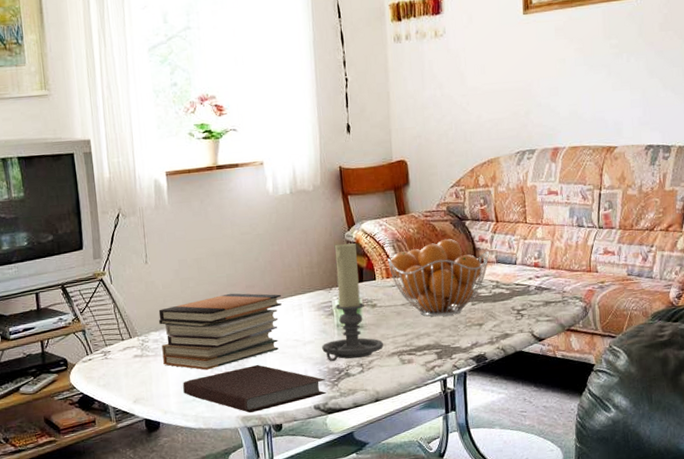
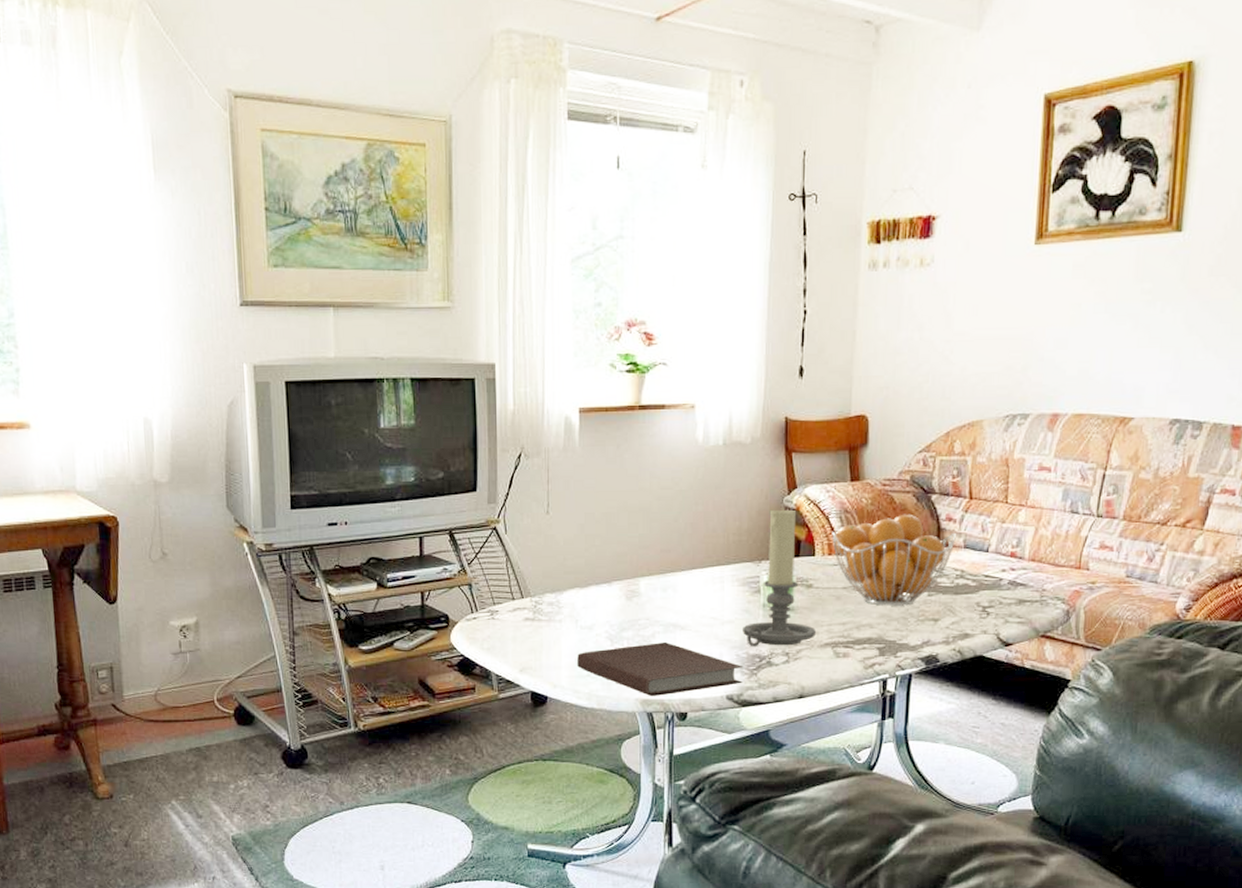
book stack: present [158,293,282,370] -> none [555,556,700,643]

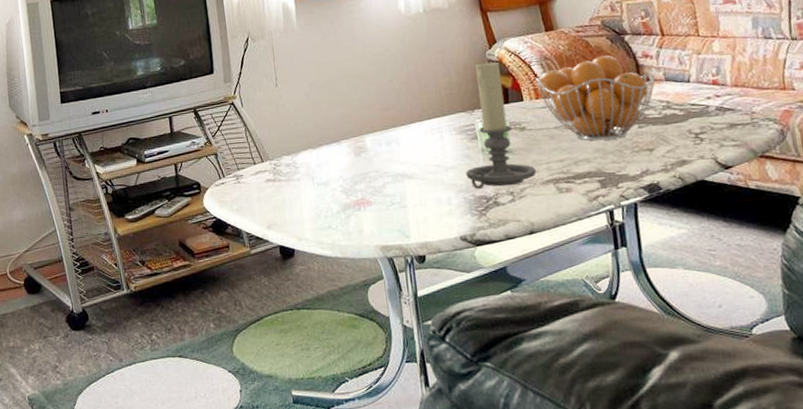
notebook: present [577,643,743,696] -> none [317,191,474,242]

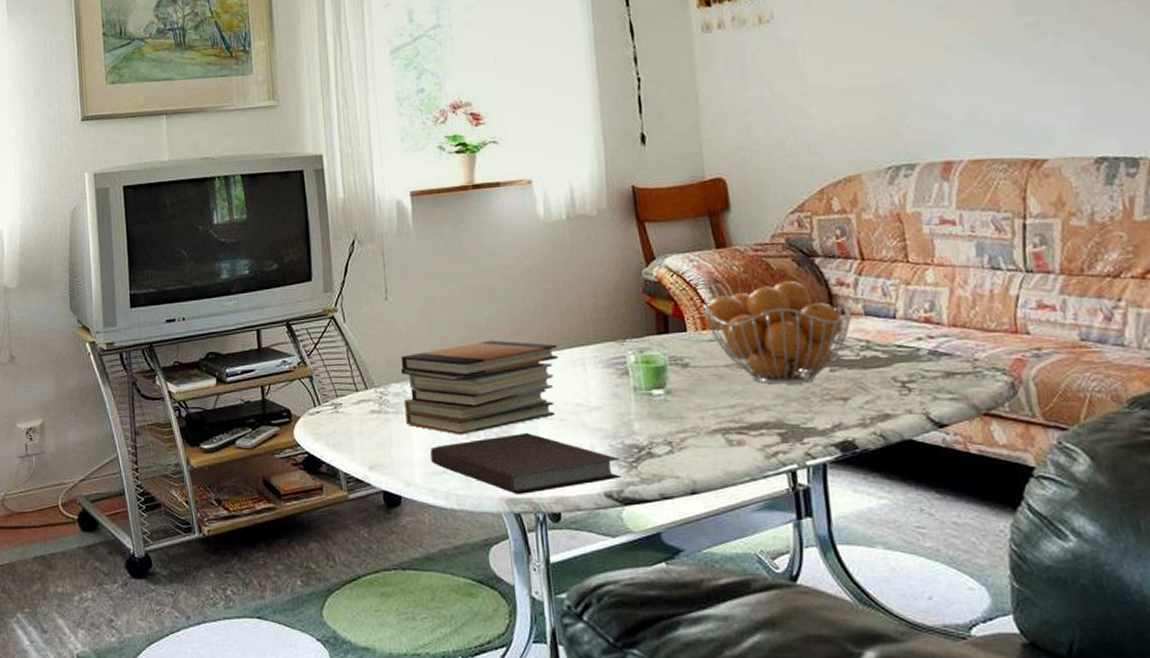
book stack: none [290,116,420,196] -> present [400,340,558,435]
notebook: none [317,191,474,242] -> present [430,433,622,494]
candle holder: present [466,61,537,189] -> none [613,281,702,435]

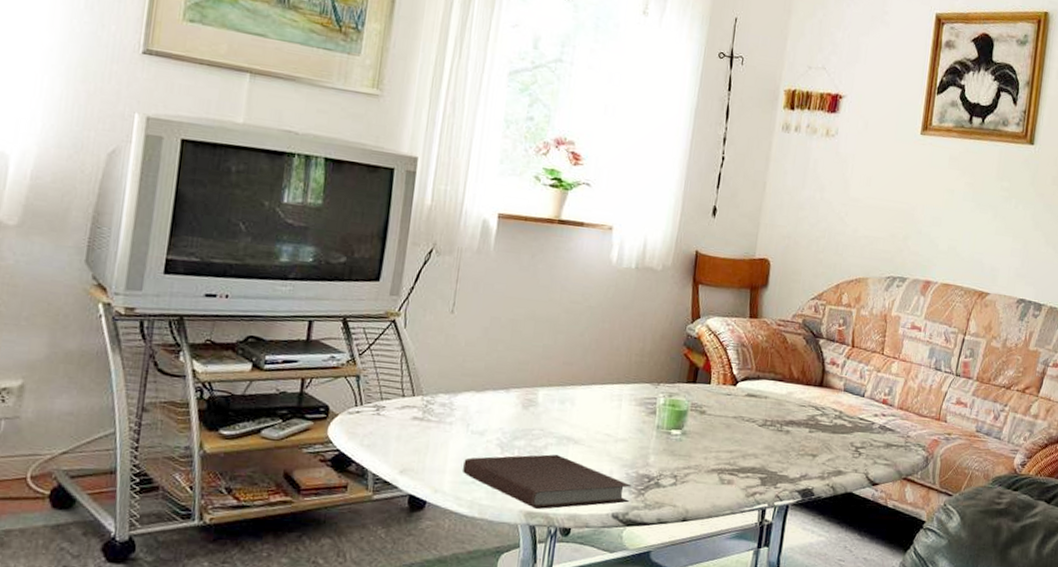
book stack: present [400,340,558,435] -> none [446,366,601,450]
fruit basket: present [703,281,853,385] -> none [727,354,838,440]

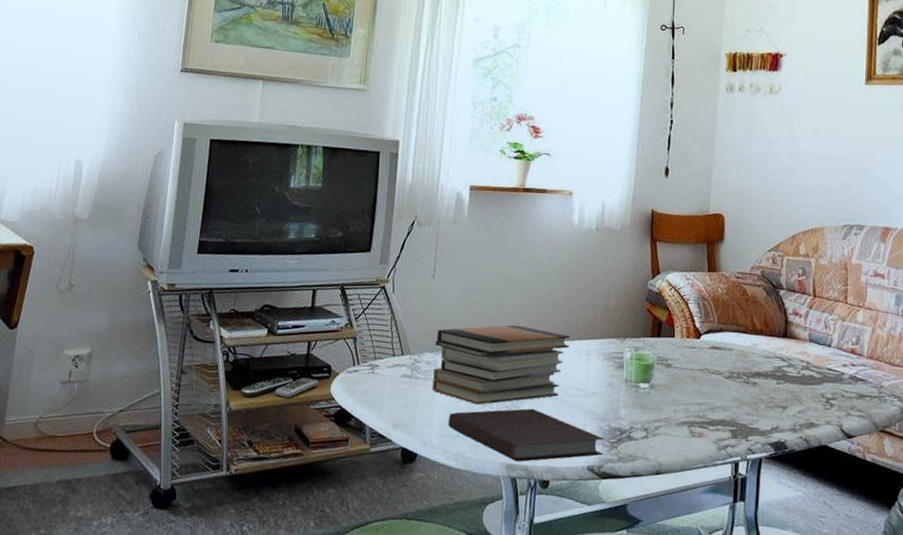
book stack: none [446,366,601,450] -> present [432,324,570,405]

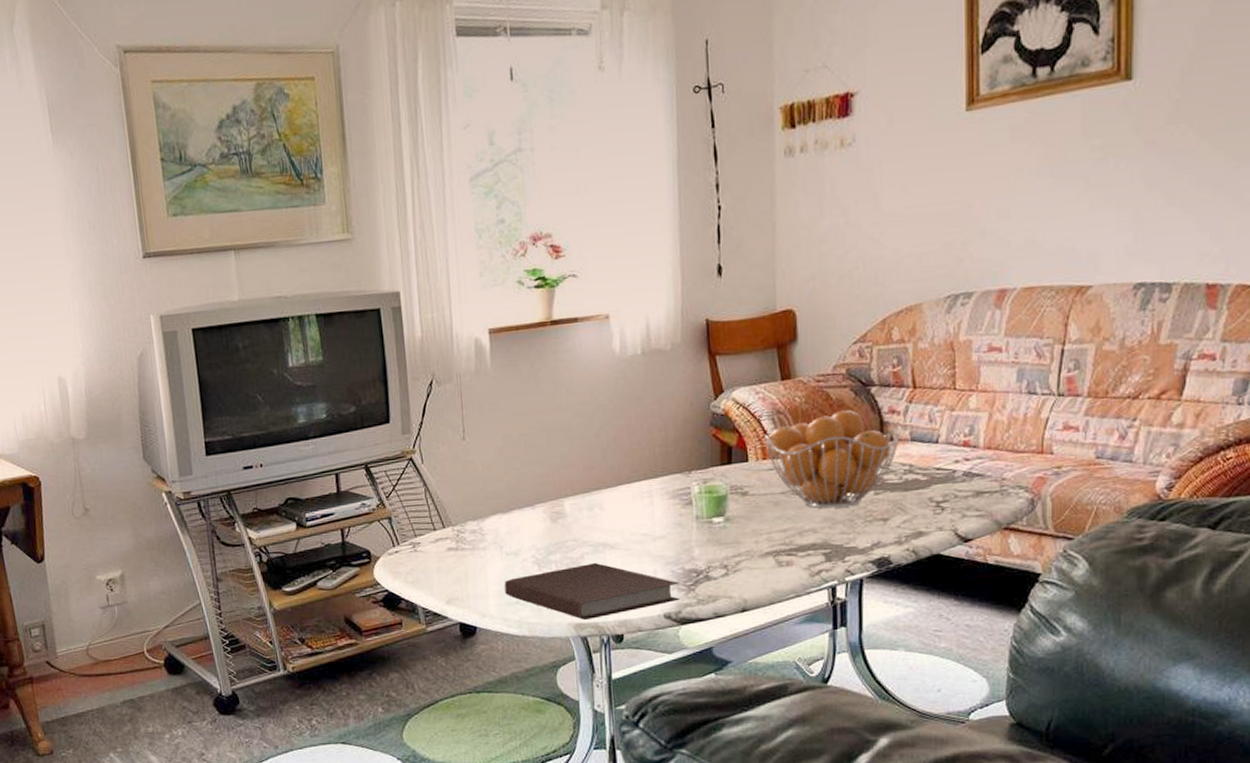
book stack: present [432,324,570,405] -> none [476,476,627,568]
fruit basket: none [690,306,802,392] -> present [765,410,901,509]

